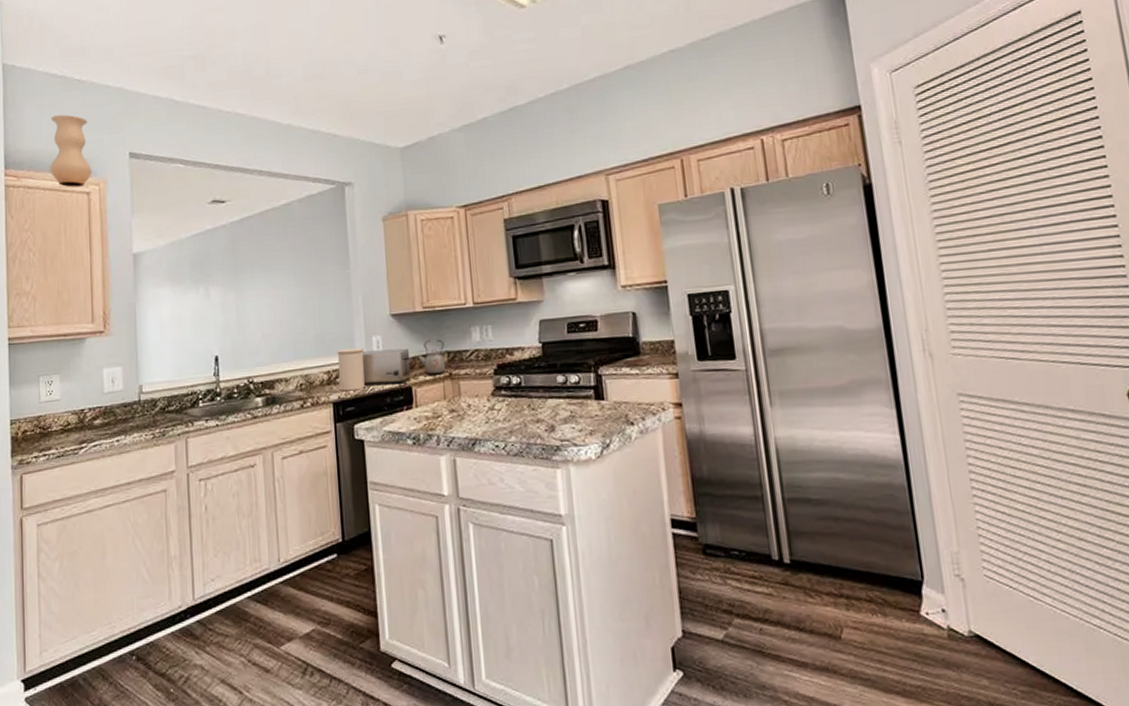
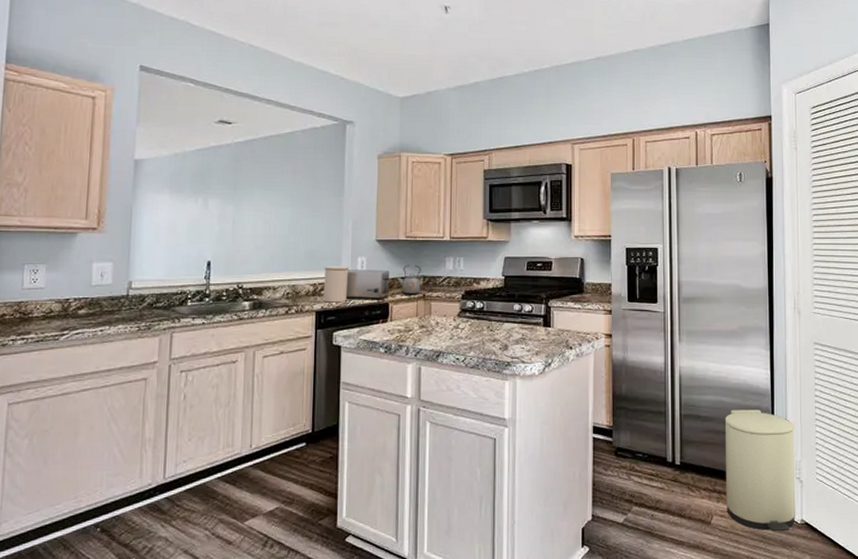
vase: present [49,114,92,188] -> none [54,20,100,90]
pedal bin: none [843,486,960,648] -> present [724,409,795,532]

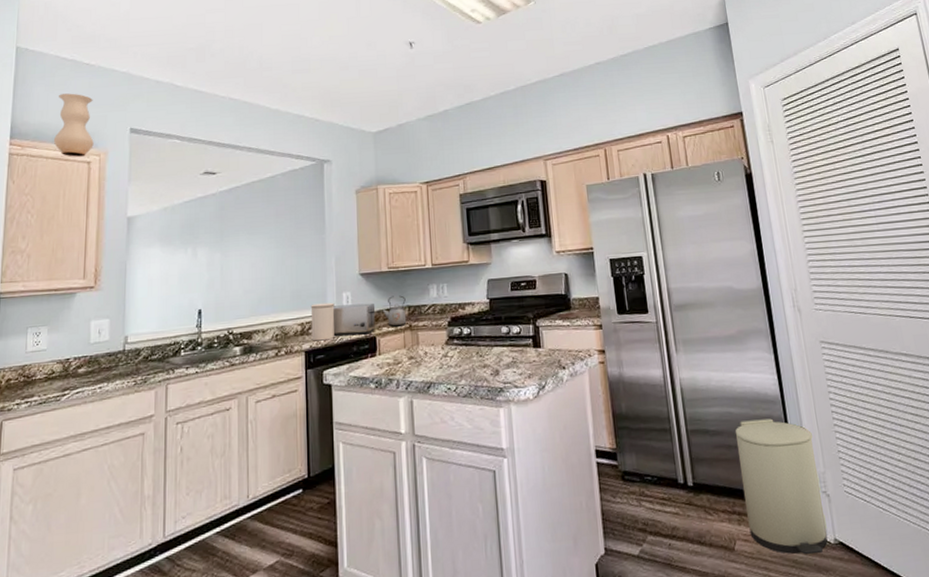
vase: none [54,20,100,90] -> present [53,93,94,157]

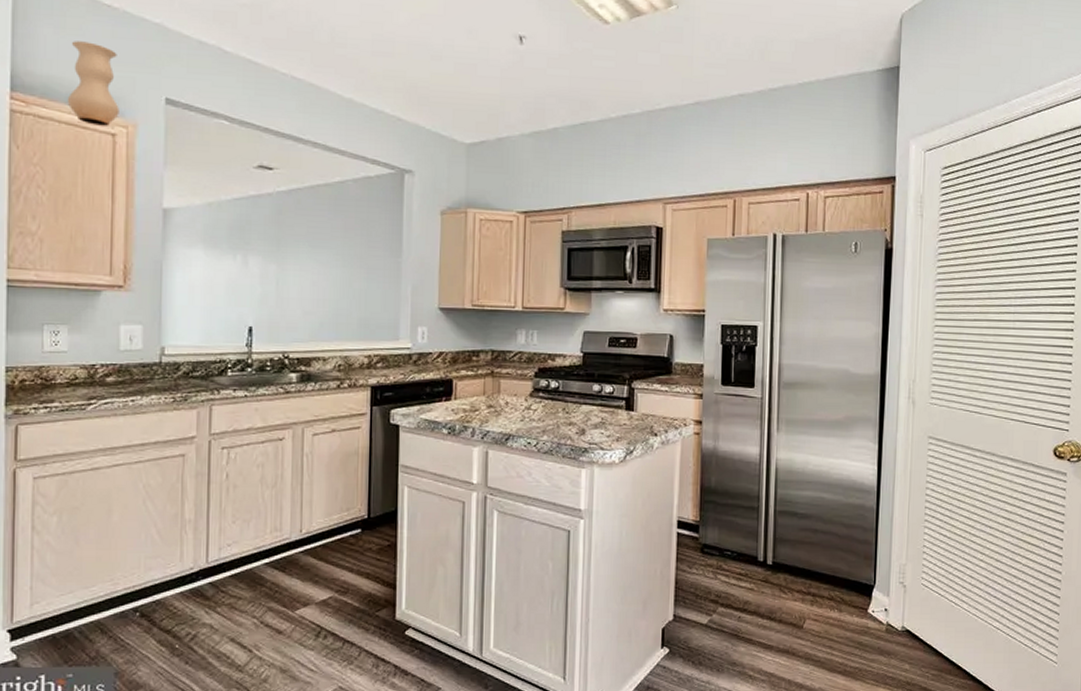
canister: present [310,302,335,341] -> none [379,335,408,377]
toaster: present [332,303,376,336] -> none [404,340,454,376]
kettle: present [382,295,407,327] -> none [461,337,489,371]
pedal bin: present [735,418,828,555] -> none [821,507,901,639]

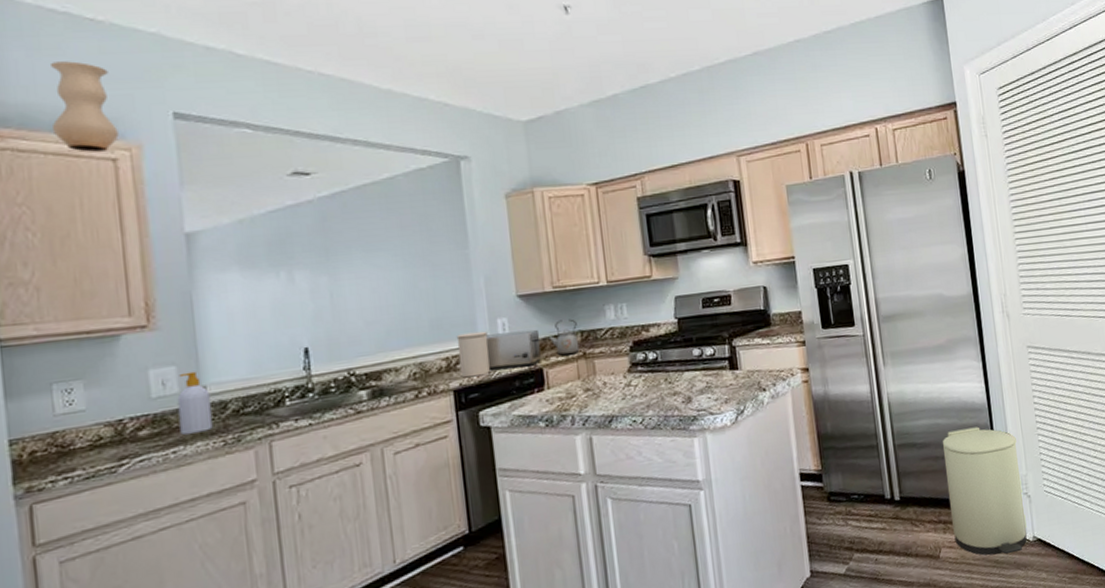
soap bottle: none [139,332,167,388] -> present [177,371,213,435]
canister: none [379,335,408,377] -> present [456,331,490,378]
toaster: none [404,340,454,376] -> present [486,329,541,370]
kettle: none [461,337,489,371] -> present [548,319,580,356]
pedal bin: none [821,507,901,639] -> present [942,427,1027,555]

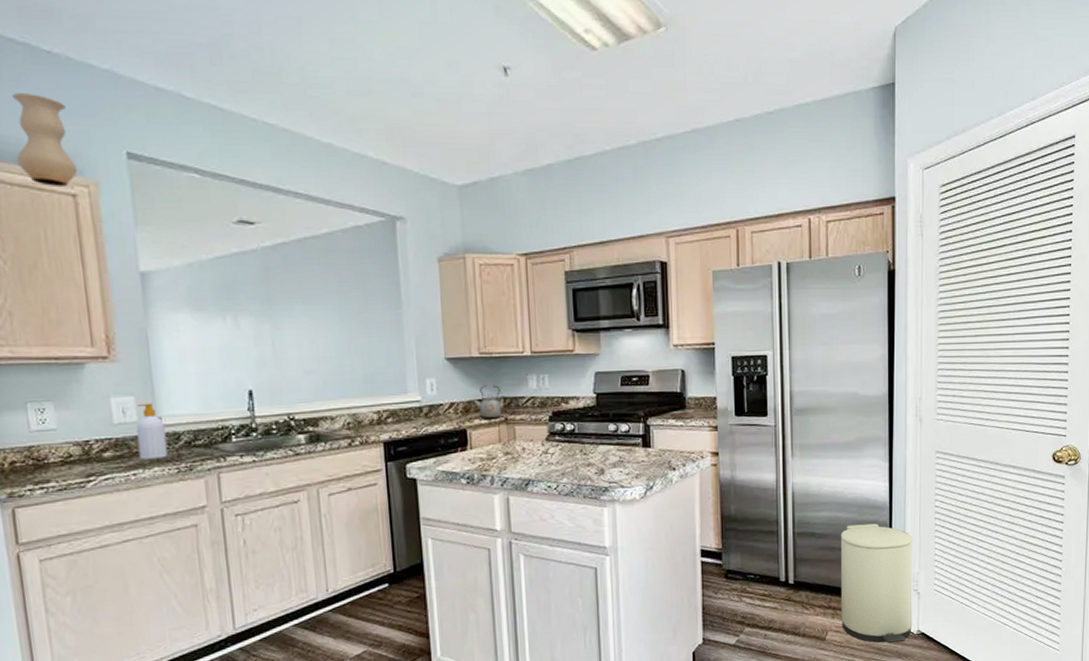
canister: present [456,331,490,378] -> none [387,389,418,432]
toaster: present [486,329,541,370] -> none [415,392,466,428]

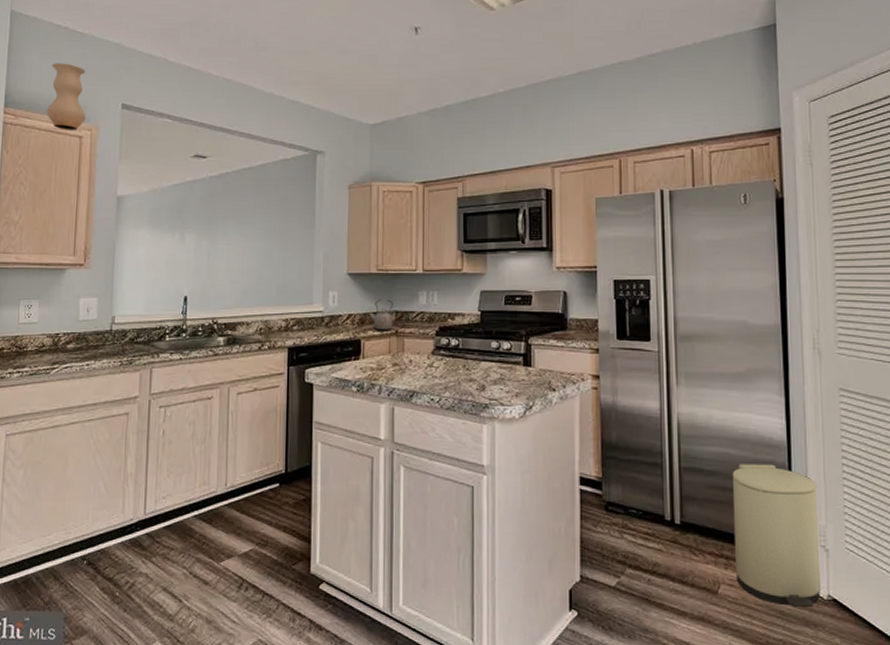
soap bottle: present [136,403,168,461] -> none [94,304,116,353]

